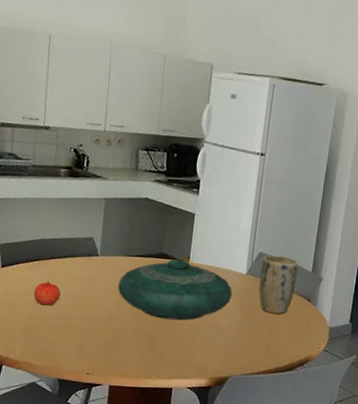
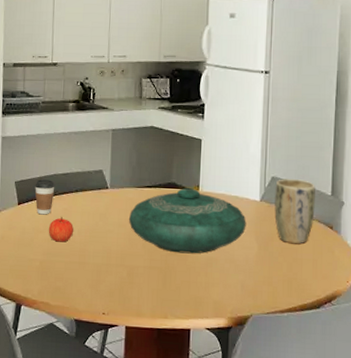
coffee cup: none [20,243,43,279] -> present [34,179,55,215]

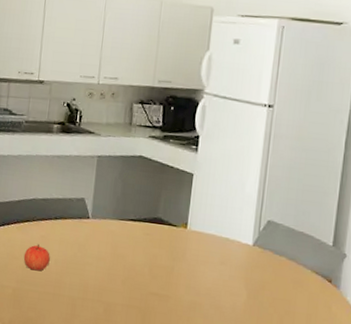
coffee cup: present [34,179,55,215] -> none [12,203,34,241]
decorative bowl: present [128,188,246,254] -> none [108,224,236,296]
plant pot: present [274,179,315,244] -> none [267,223,316,296]

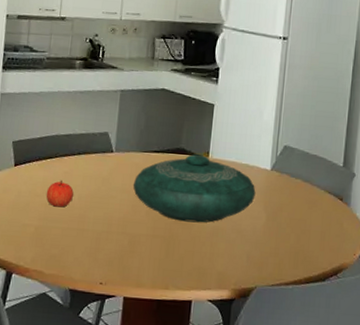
decorative bowl: none [108,224,236,296] -> present [133,154,256,223]

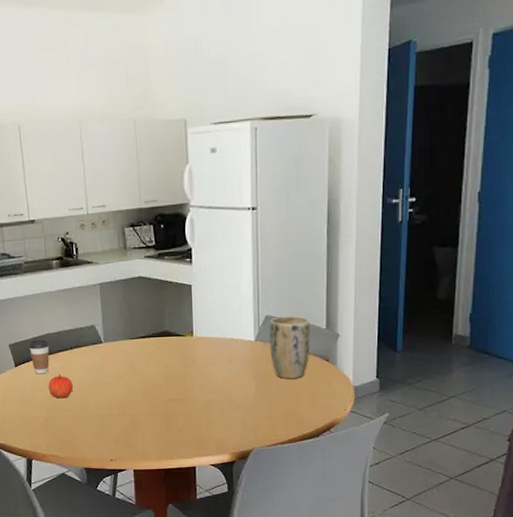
coffee cup: none [33,140,56,178] -> present [29,340,50,374]
decorative bowl: present [133,154,256,223] -> none [125,335,243,398]
plant pot: none [284,148,328,216] -> present [269,316,310,379]

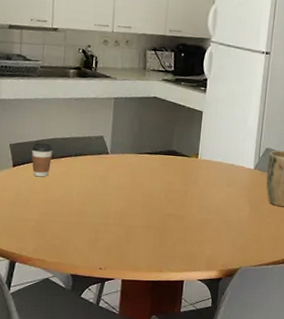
apple: present [48,374,73,399] -> none [45,179,72,204]

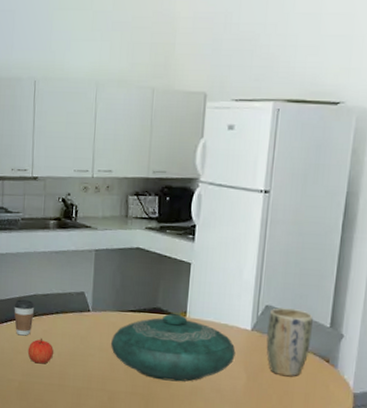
apple: none [45,179,72,204] -> present [27,338,54,364]
decorative bowl: none [128,155,241,215] -> present [110,314,236,382]

